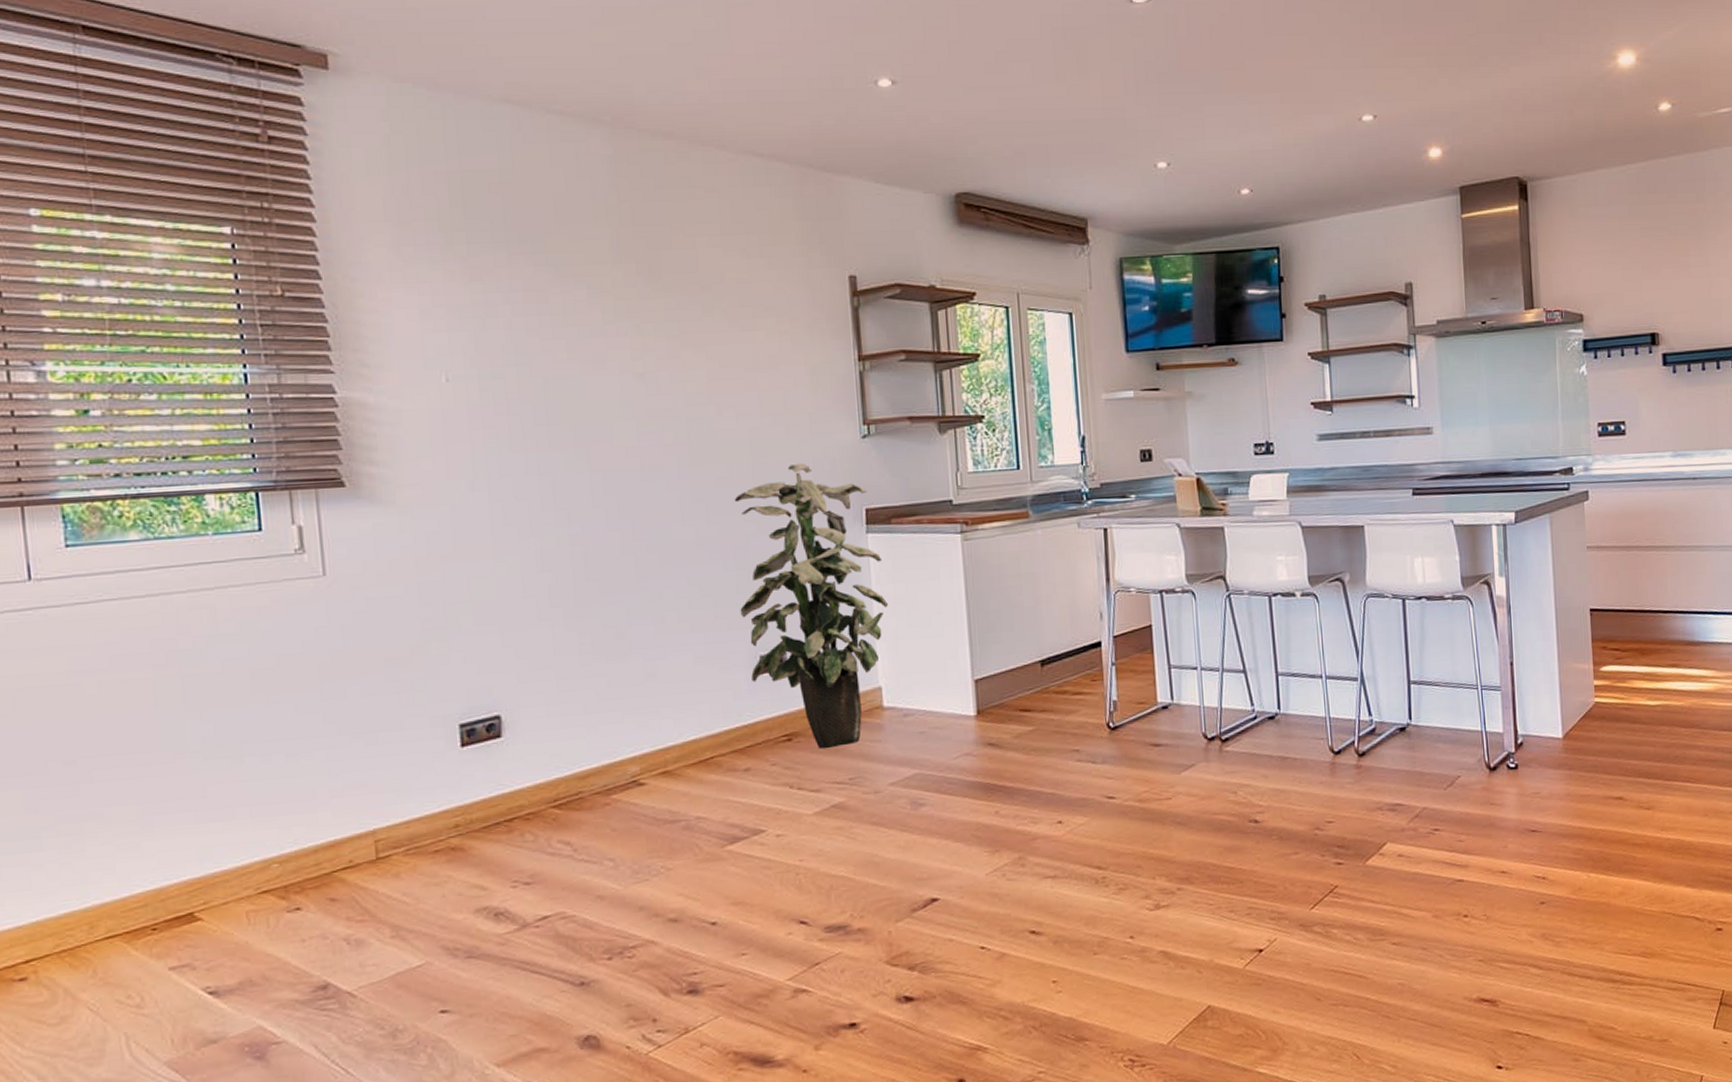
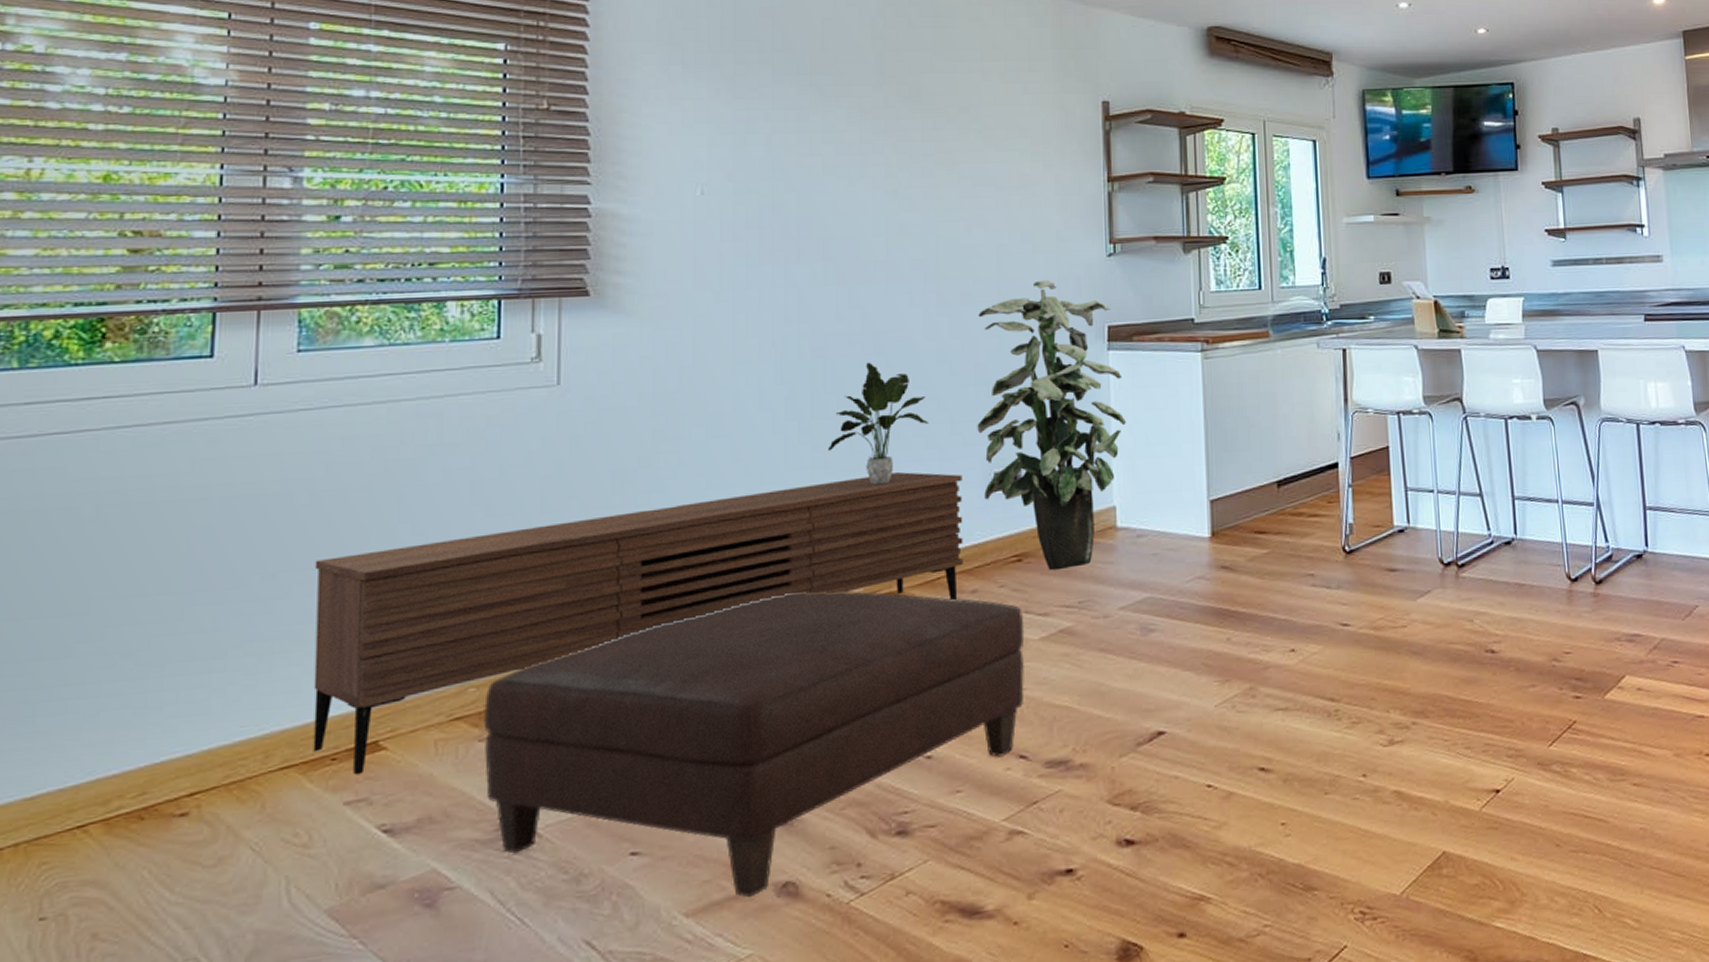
sideboard: none [111,656,735,944] -> present [313,471,964,775]
ottoman: none [288,771,801,1050] -> present [484,591,1025,898]
potted plant: none [595,549,692,669] -> present [828,362,929,485]

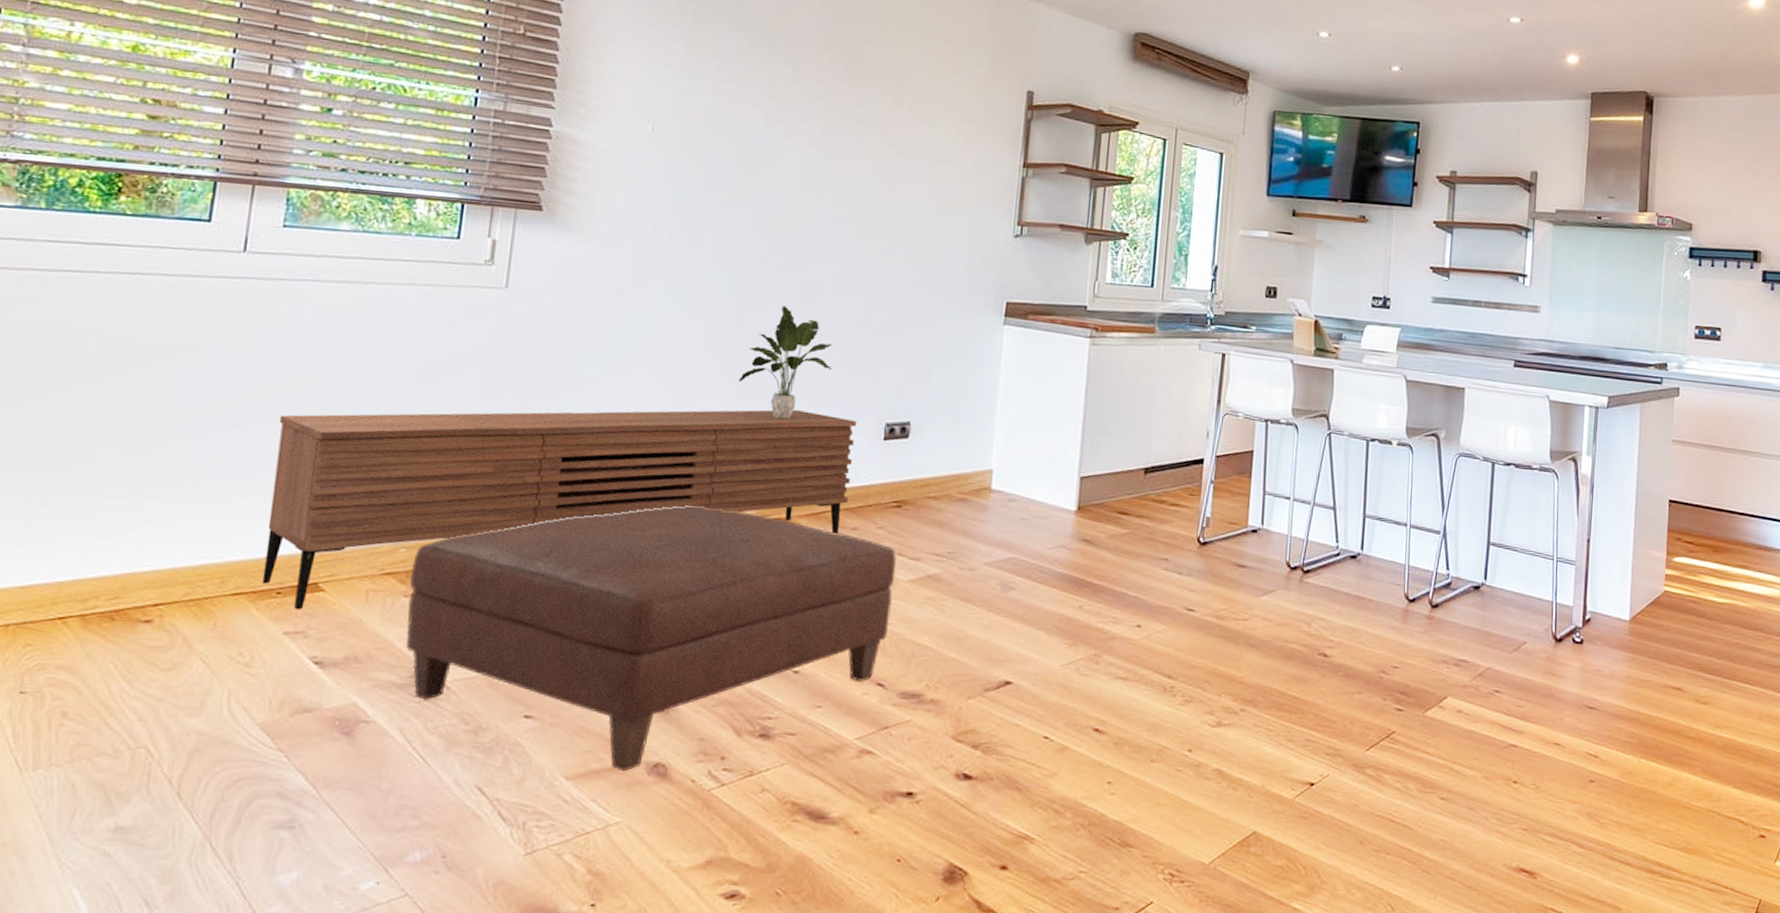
indoor plant: present [977,279,1127,571] -> none [874,251,1014,521]

